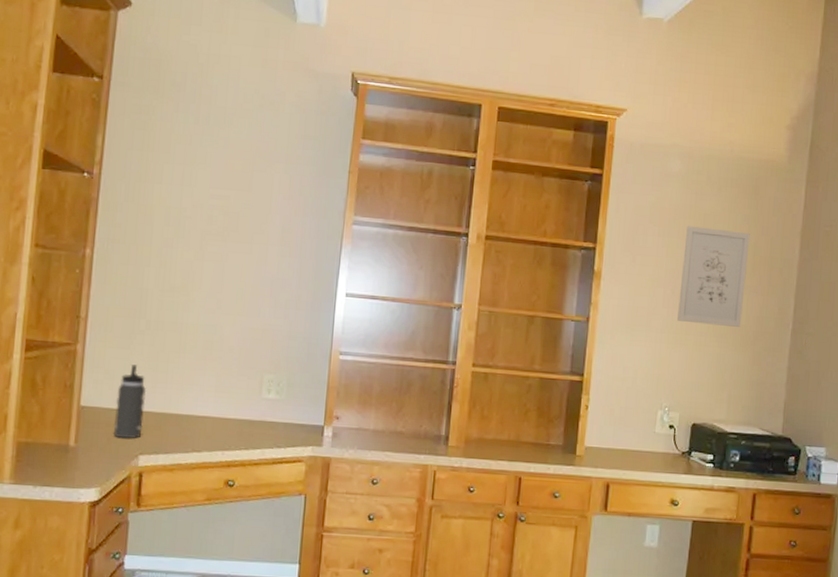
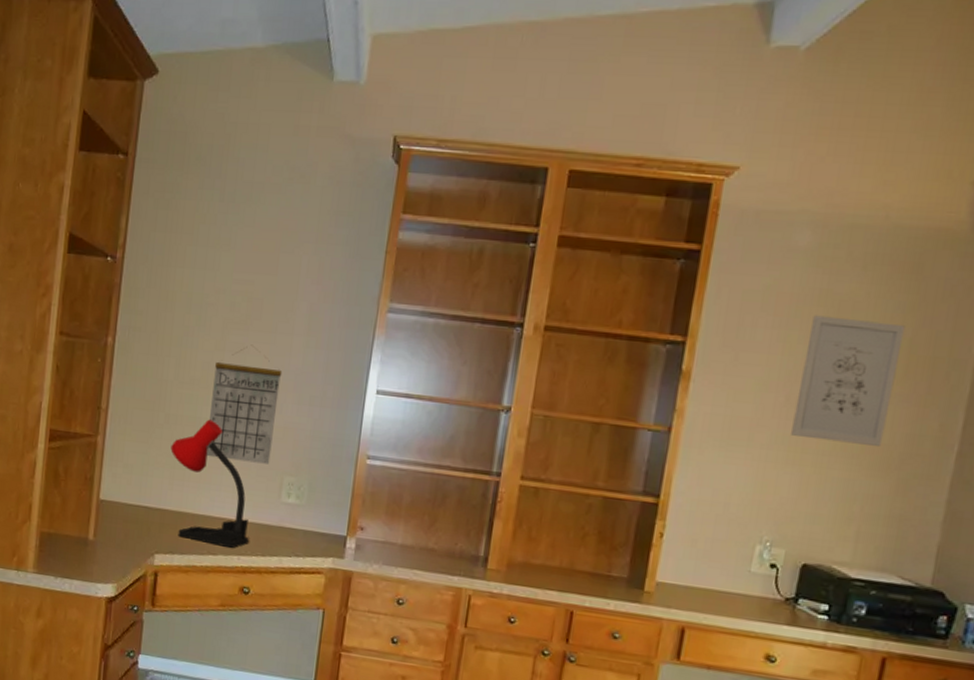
thermos bottle: present [113,364,147,440] -> none [130,459,164,537]
desk lamp: none [152,324,232,444] -> present [170,419,249,548]
calendar: none [188,254,259,364] -> present [206,344,283,464]

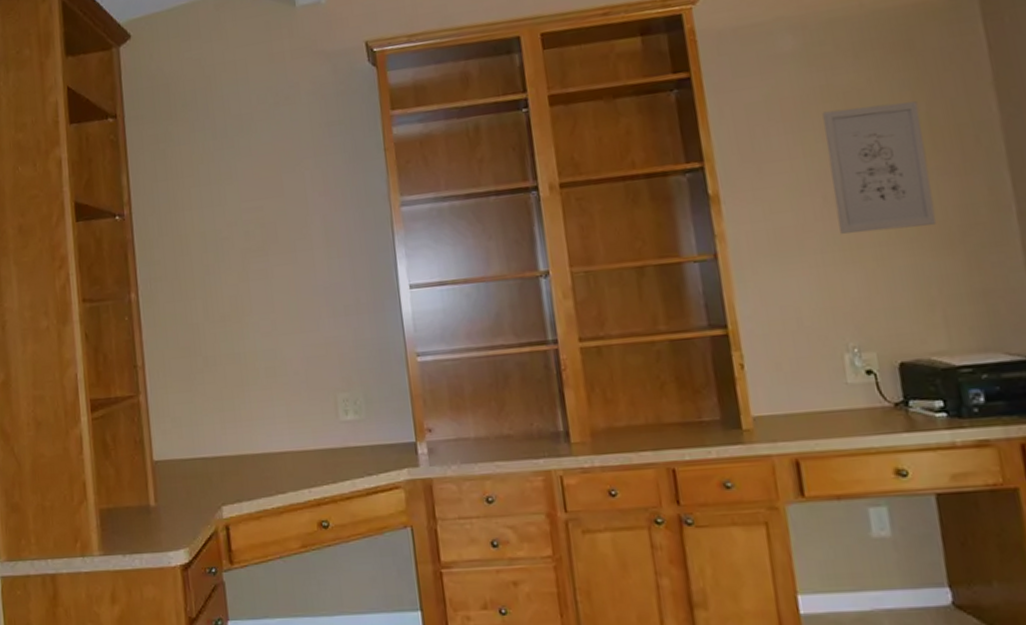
desk lamp: present [170,419,249,548] -> none [215,352,317,483]
calendar: present [206,344,283,464] -> none [242,268,319,392]

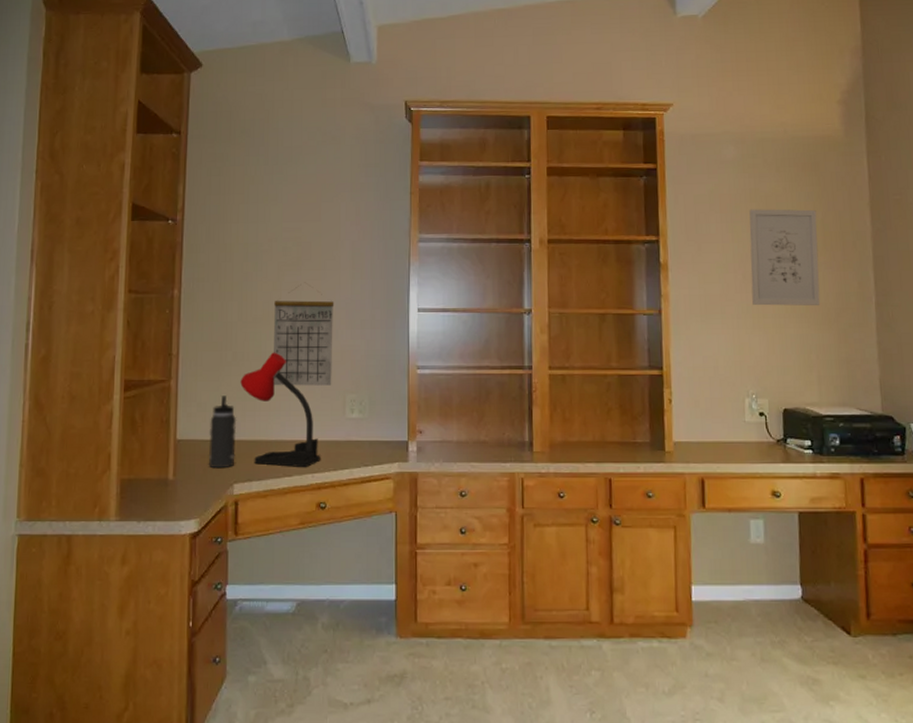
thermos bottle: none [187,407,221,491] -> present [208,396,237,469]
desk lamp: none [215,352,317,483] -> present [240,352,320,467]
calendar: none [242,268,319,392] -> present [273,282,335,386]

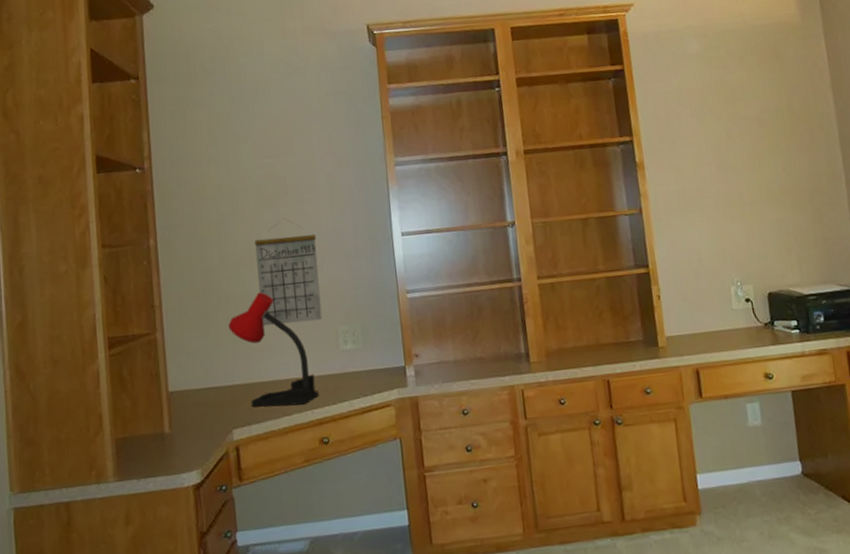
thermos bottle: present [208,396,237,469] -> none [201,341,232,417]
wall art: present [749,209,821,306] -> none [717,96,794,195]

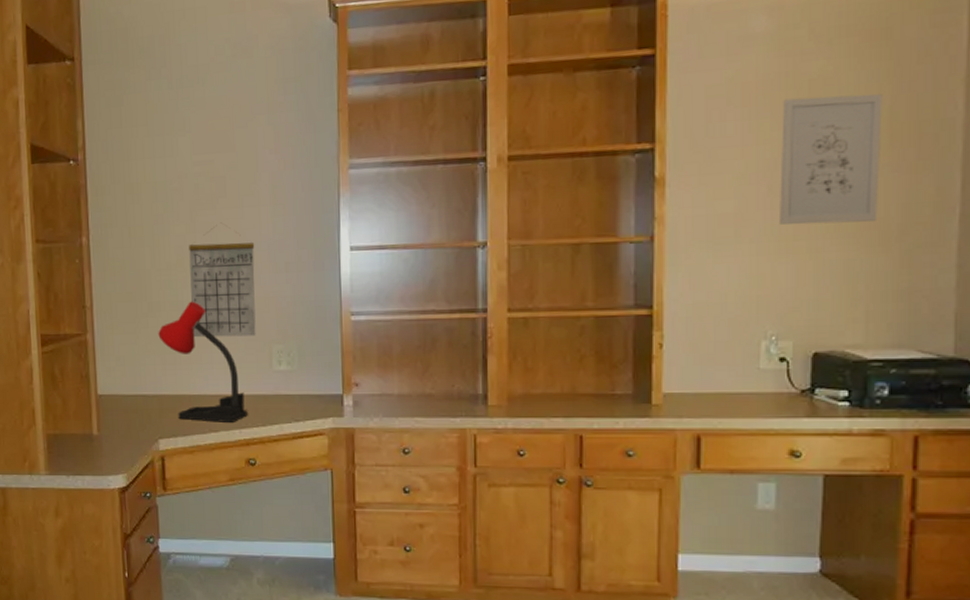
wall art: none [717,96,794,195] -> present [780,94,883,225]

